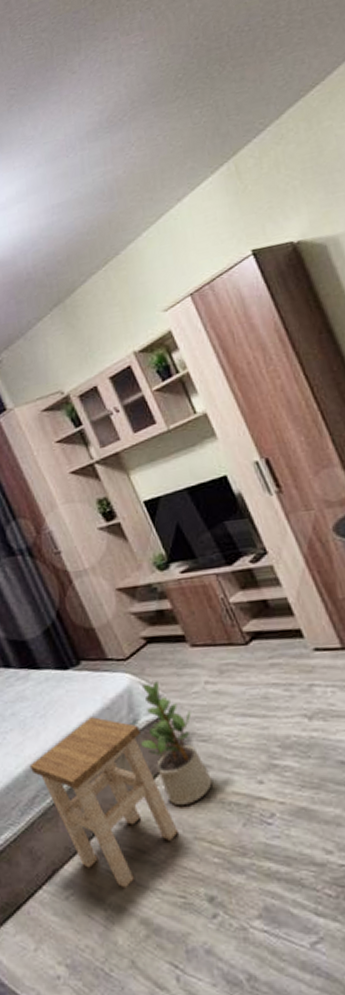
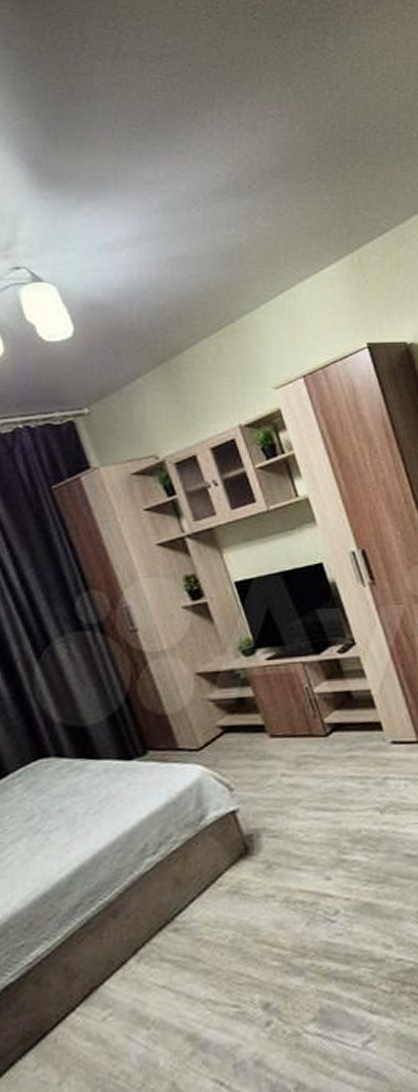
stool: present [29,717,178,889] -> none [75,812,237,1003]
potted plant: present [141,681,212,805] -> none [207,773,278,907]

